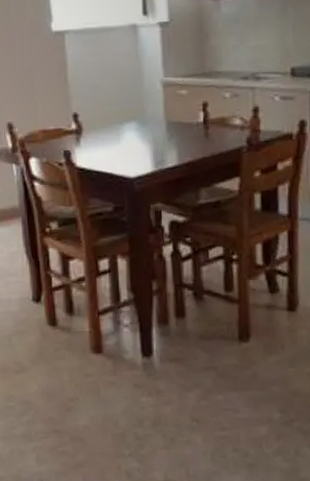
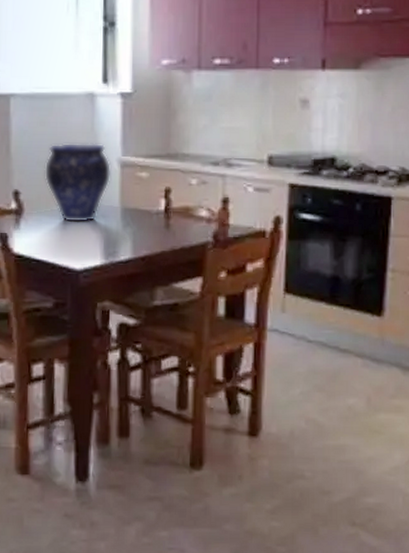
vase: none [98,67,156,138] -> present [44,142,112,223]

